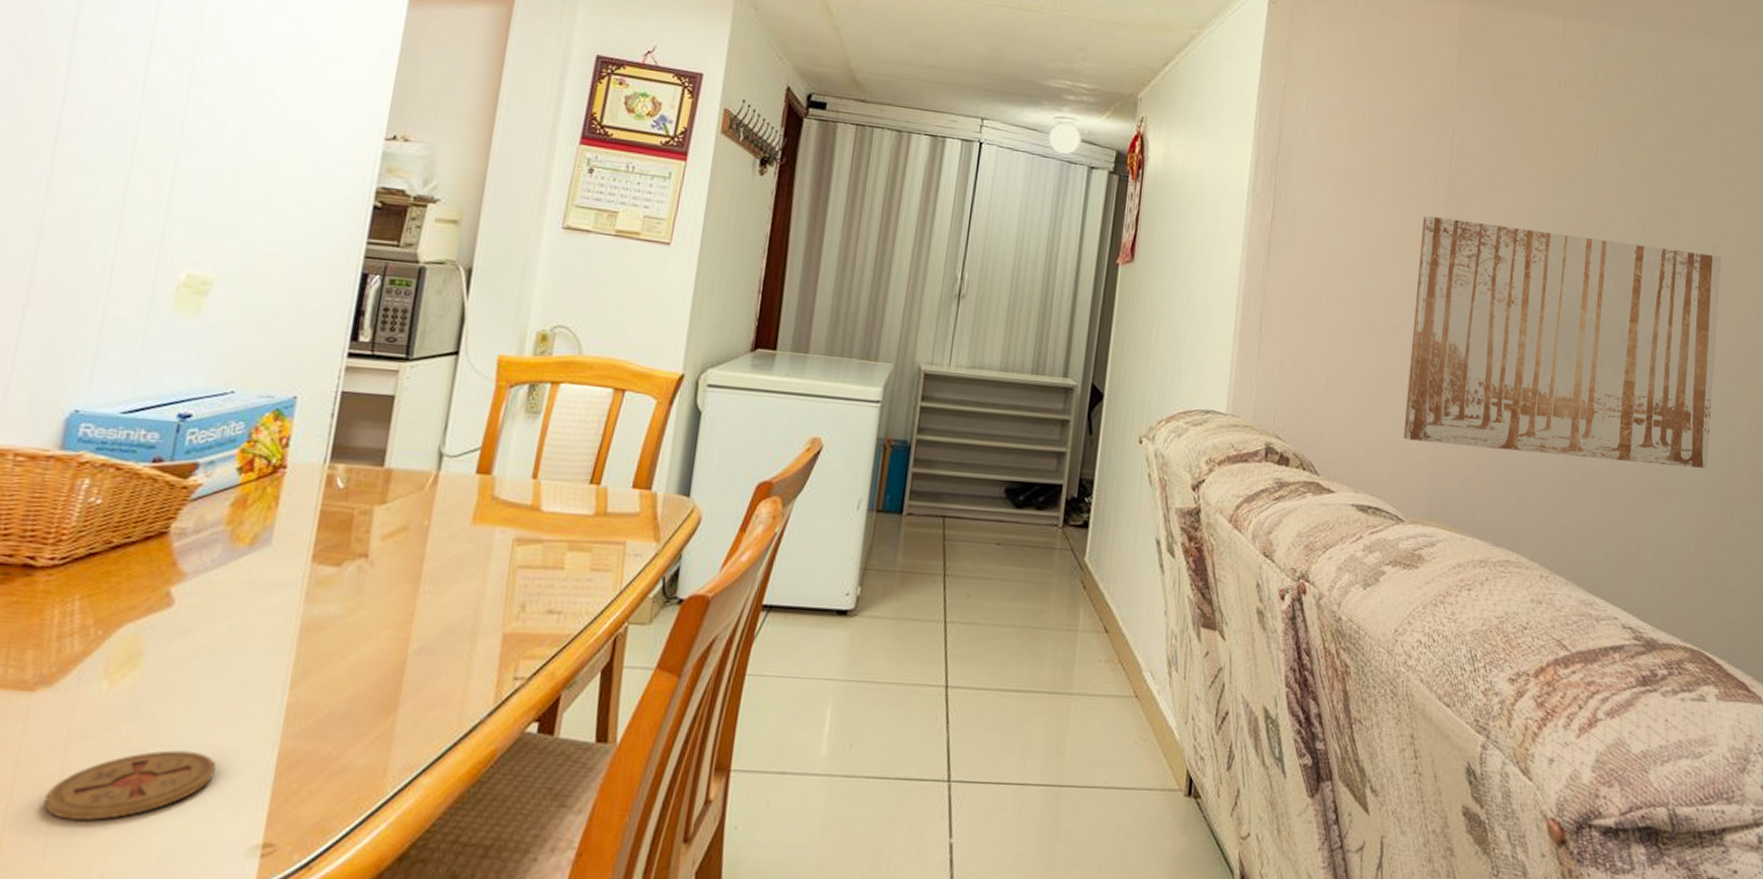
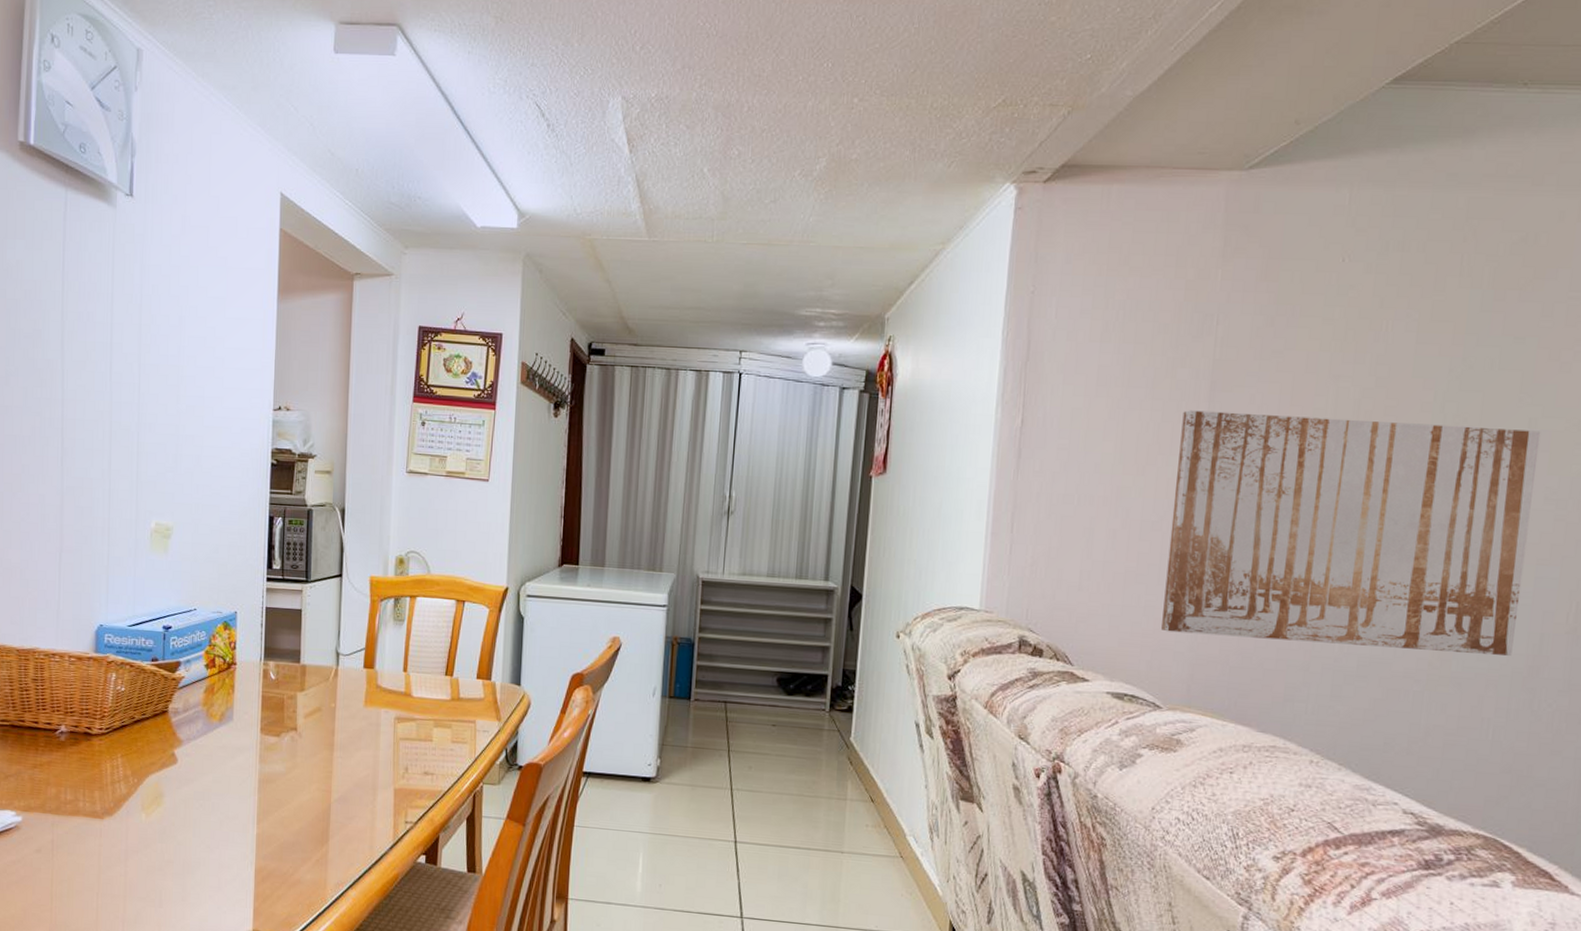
coaster: present [43,750,216,822] -> none [118,862,217,908]

